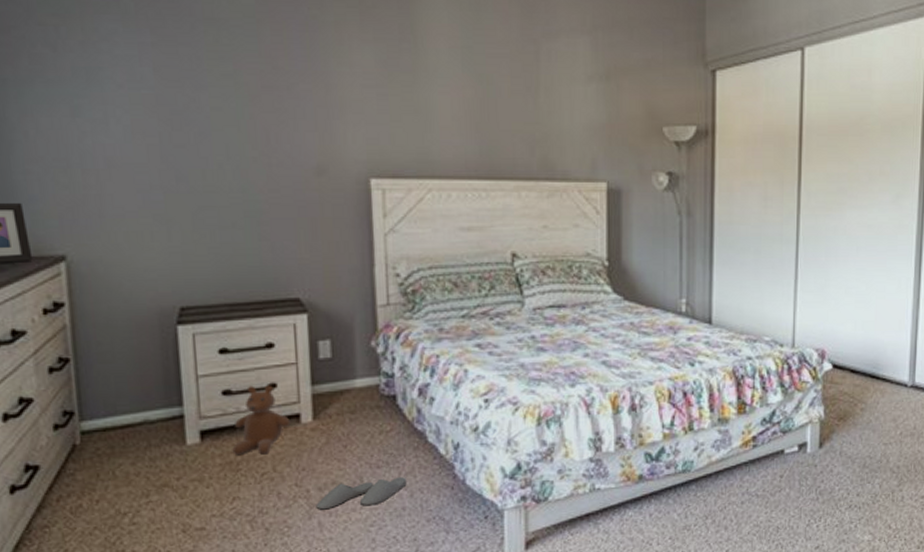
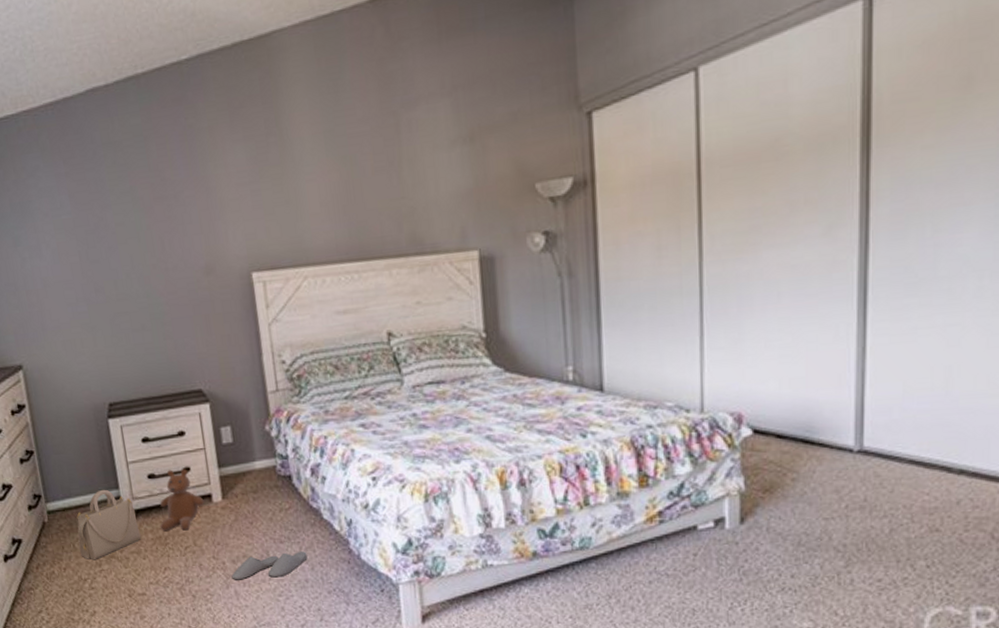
handbag: none [120,406,207,490] -> present [76,489,142,560]

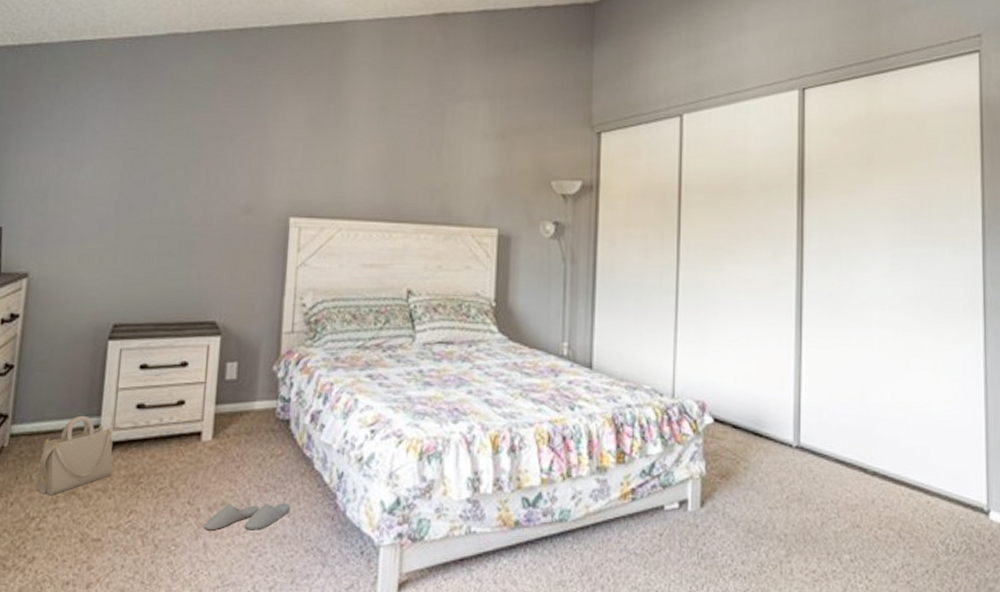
teddy bear: present [160,469,205,532] -> none [137,401,192,470]

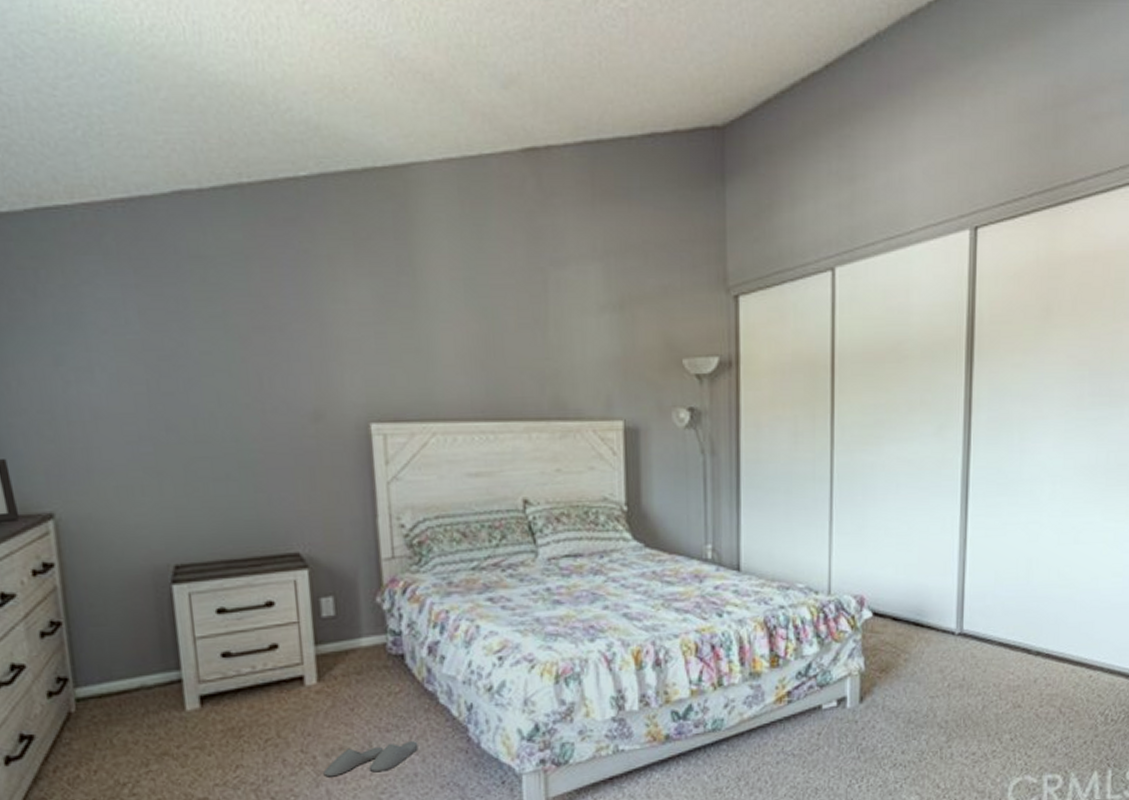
handbag: present [36,415,114,496] -> none [117,670,207,759]

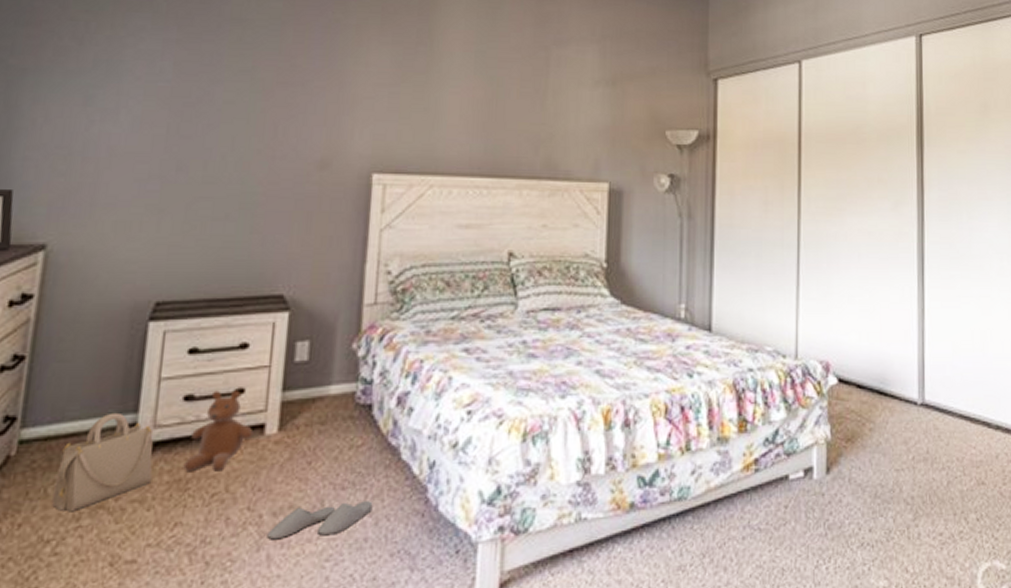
handbag: none [117,670,207,759] -> present [52,412,154,512]
teddy bear: none [233,646,294,722] -> present [183,390,254,472]

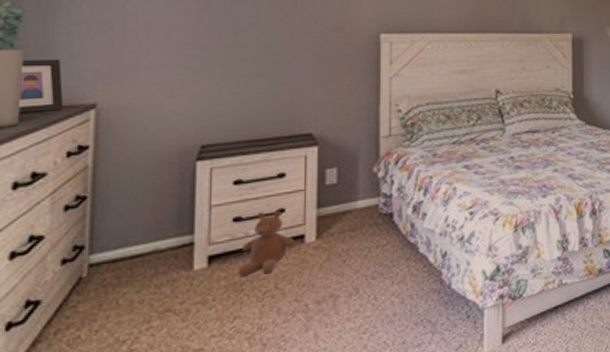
handbag: present [52,412,154,512] -> none [125,235,211,317]
slippers: present [267,501,373,540] -> none [313,286,399,322]

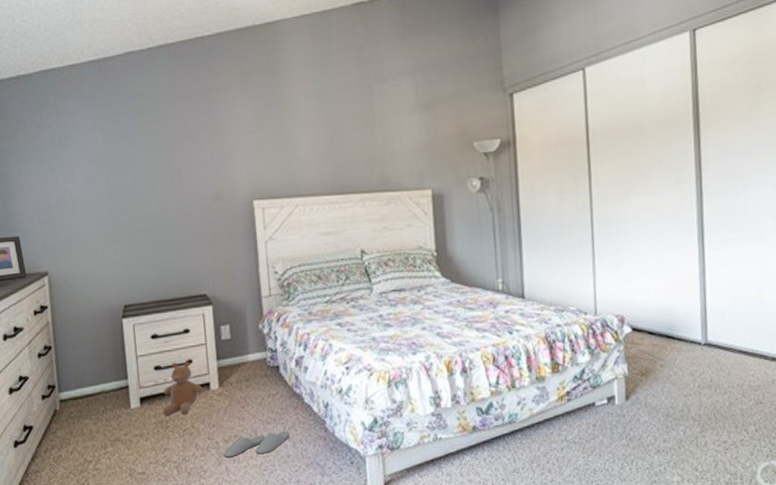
slippers: none [313,286,399,322] -> present [223,431,290,458]

